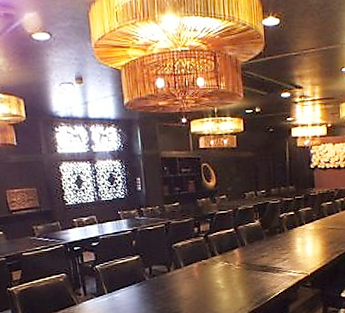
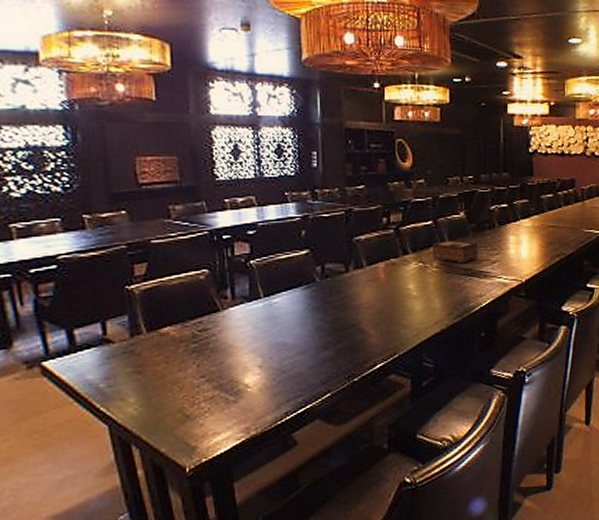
tissue box: none [233,243,272,262] -> present [431,240,479,263]

